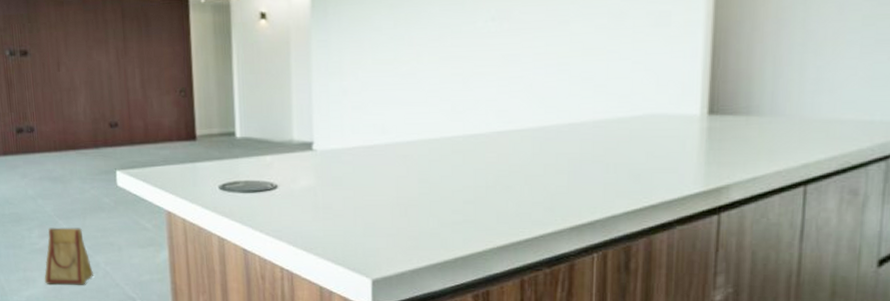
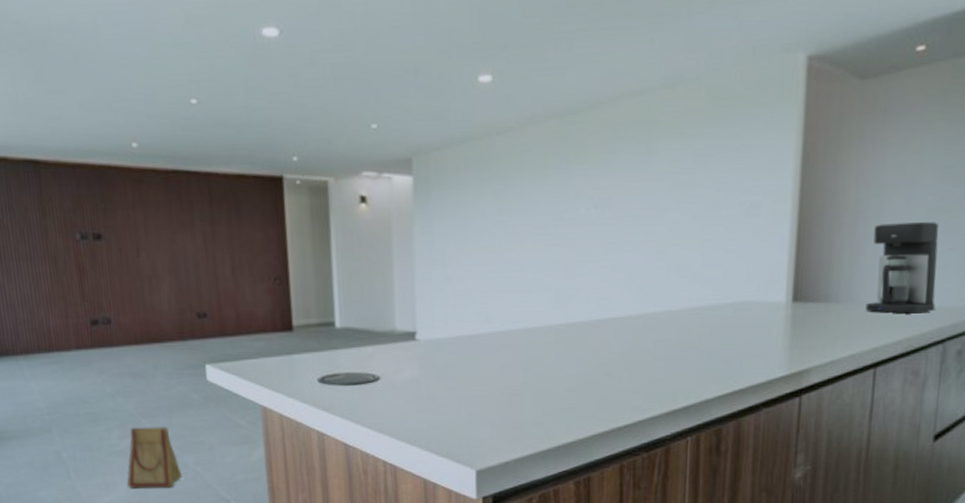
coffee maker: none [792,30,877,128] -> present [865,222,939,314]

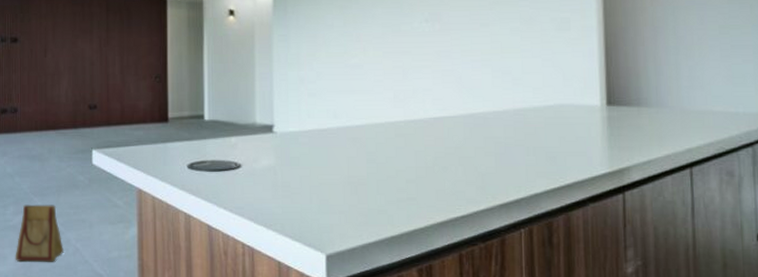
coffee maker: present [865,222,939,314] -> none [673,37,740,118]

